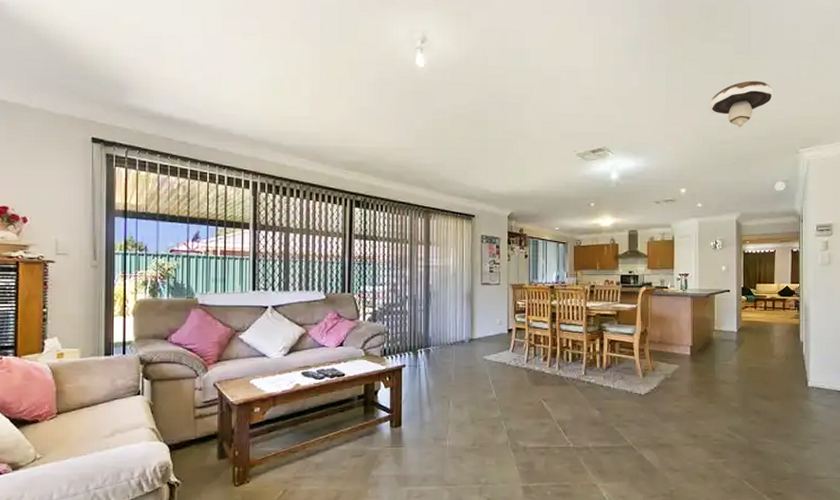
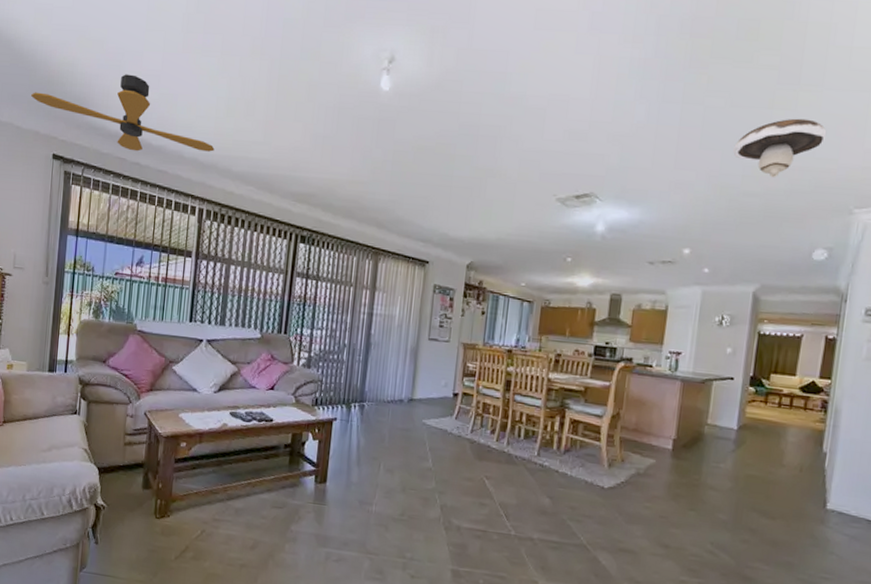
ceiling fan: none [63,57,263,131] -> present [31,74,215,152]

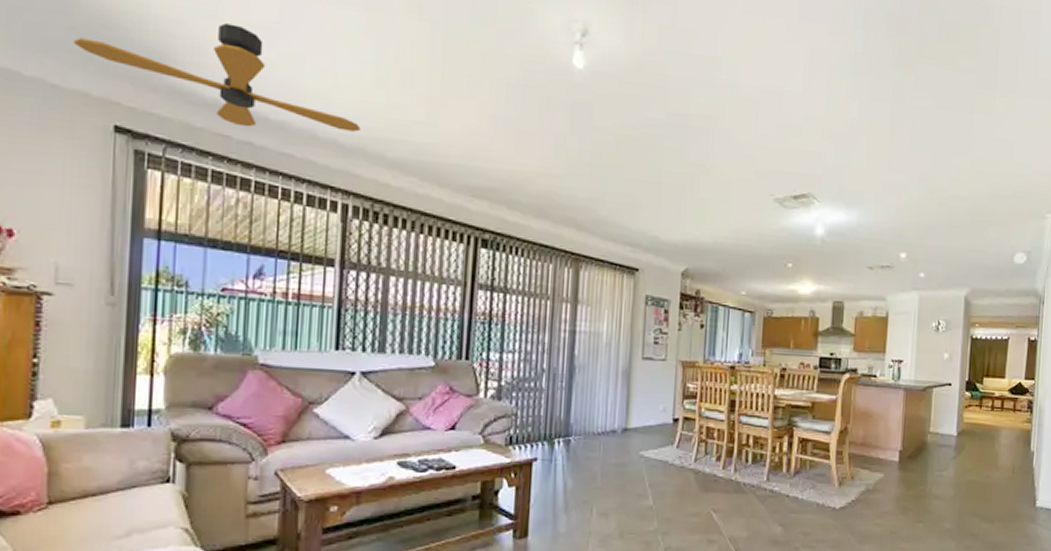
mushroom: present [733,118,827,178] -> none [941,123,1021,182]

